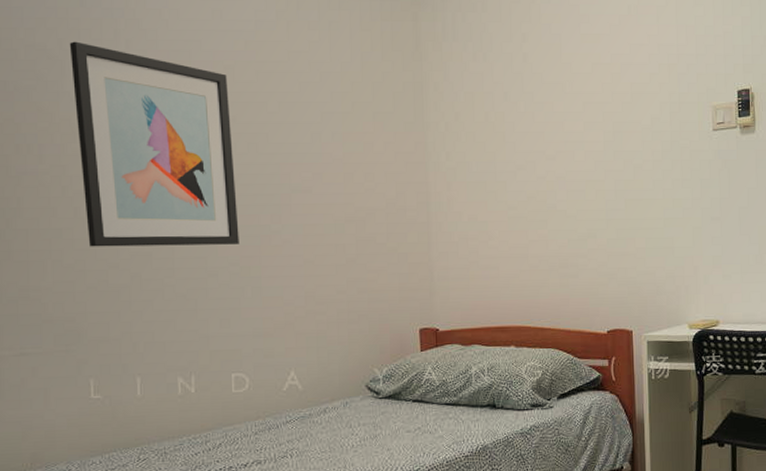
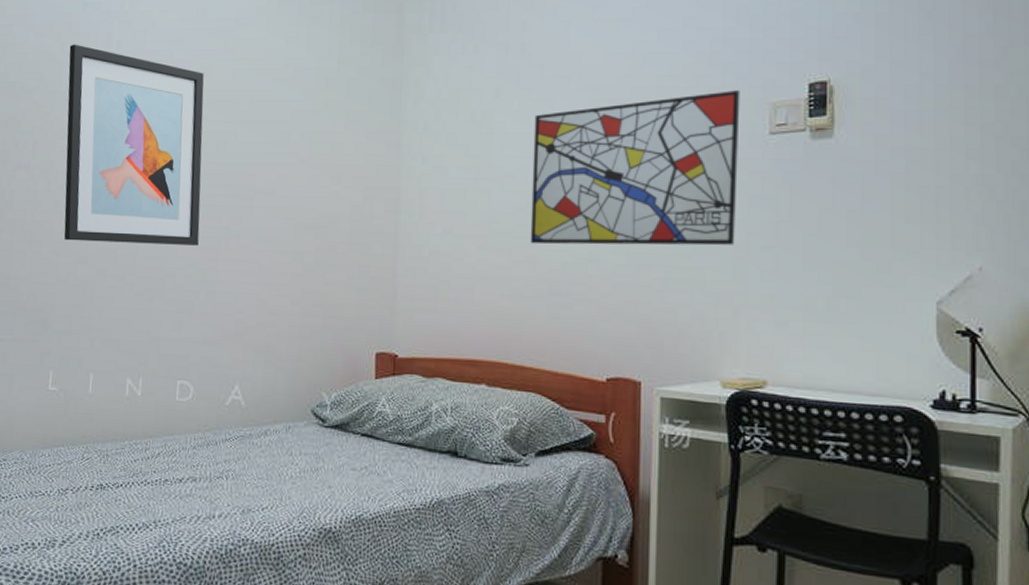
wall art: none [538,96,693,226] -> present [530,90,740,246]

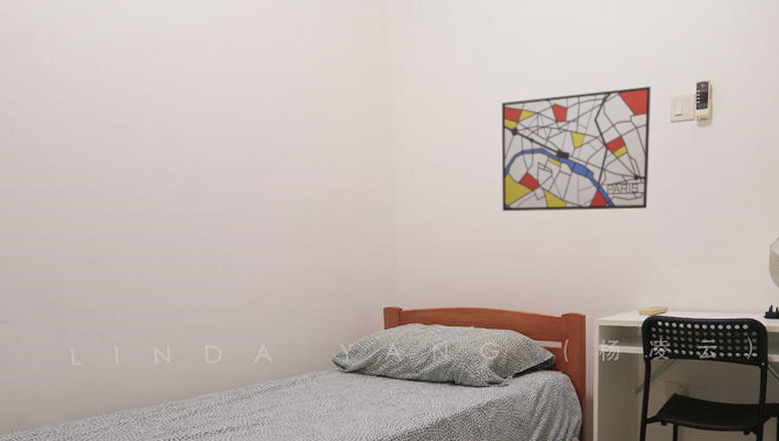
wall art: present [64,44,204,246] -> none [36,11,210,221]

